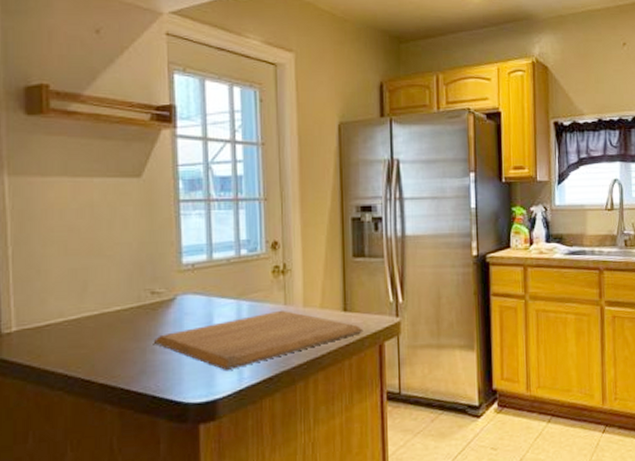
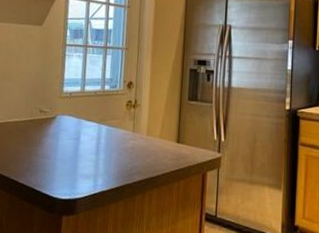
chopping board: present [154,310,364,371] -> none [38,135,191,178]

